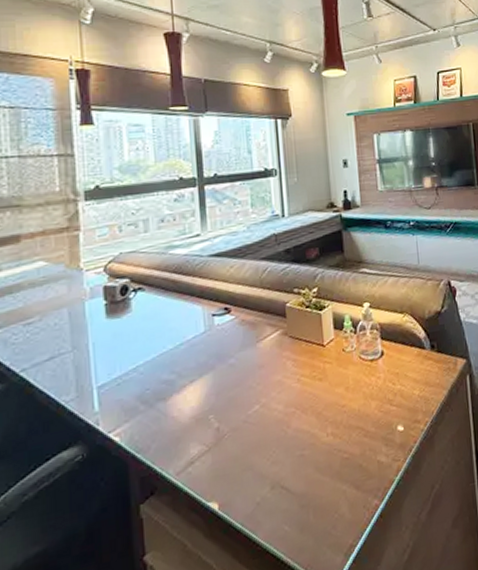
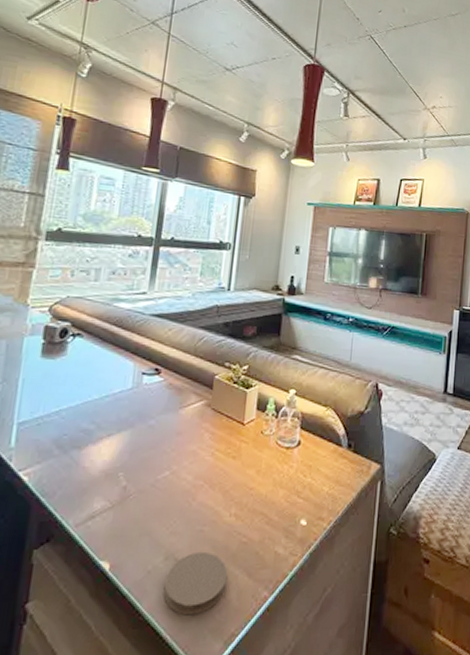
coaster: none [275,474,337,538] -> present [163,551,228,616]

